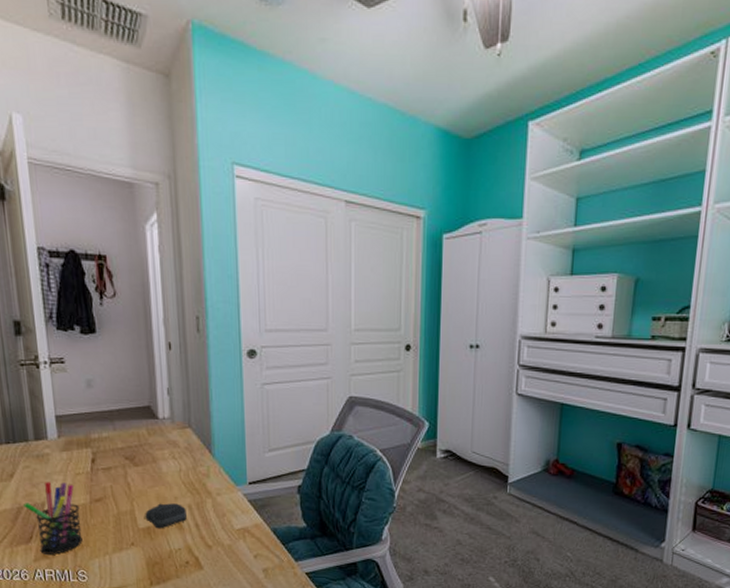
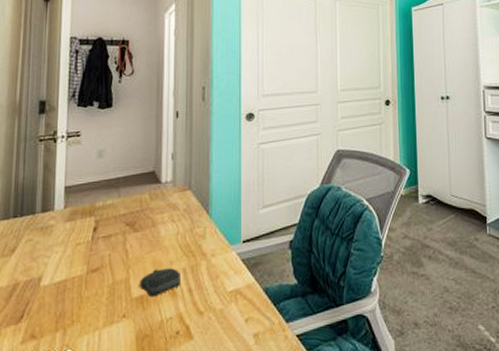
pen holder: present [22,481,83,555] -> none [19,253,75,335]

